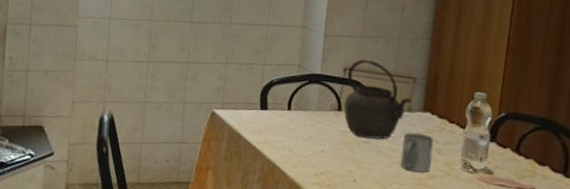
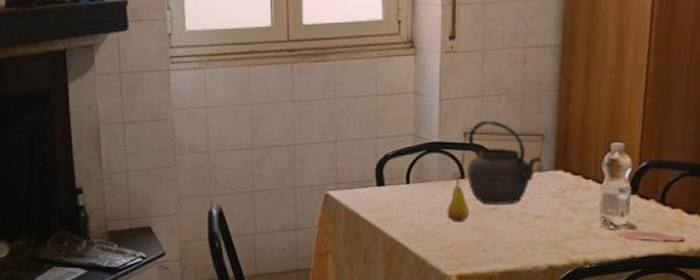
fruit: none [322,111,344,152] -> present [447,179,470,222]
mug: present [400,132,433,172] -> none [533,194,568,234]

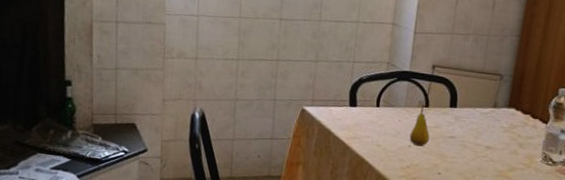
kettle: present [467,120,542,204] -> none [431,56,498,135]

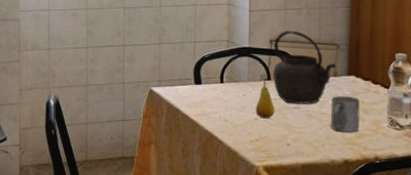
kettle: none [431,56,498,135] -> present [273,30,337,104]
mug: none [483,128,516,165] -> present [330,96,360,132]

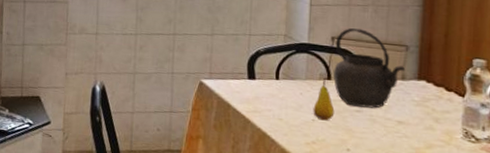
mug: present [330,96,360,132] -> none [396,101,430,142]

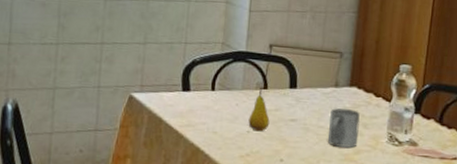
kettle: present [333,27,406,108] -> none [270,34,339,117]
mug: none [396,101,430,142] -> present [327,108,360,148]

